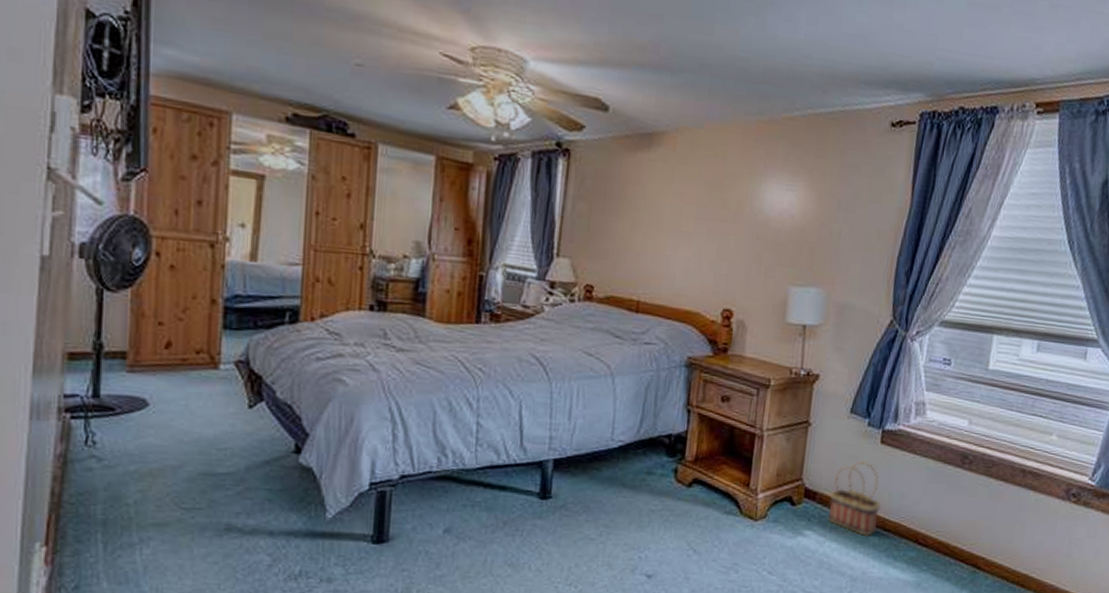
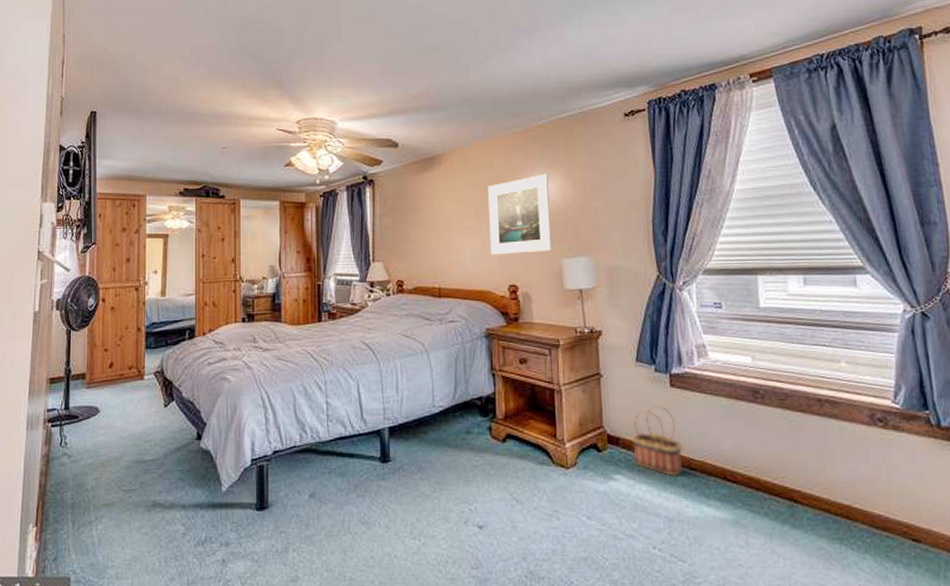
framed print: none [707,179,791,276] -> present [488,173,553,255]

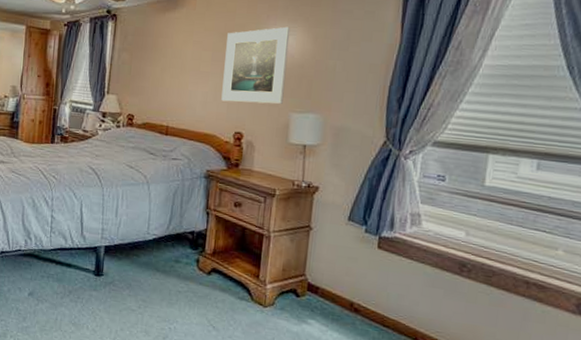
basket: present [632,405,683,476] -> none [329,263,379,330]

